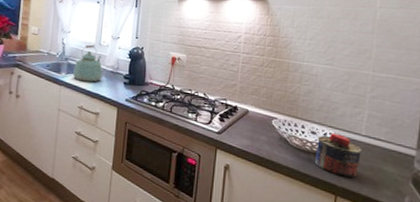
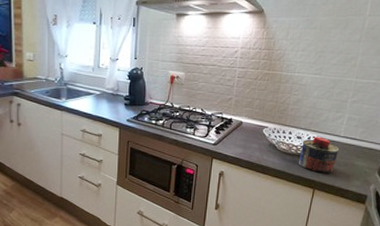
kettle: present [72,44,103,82] -> none [72,68,103,106]

